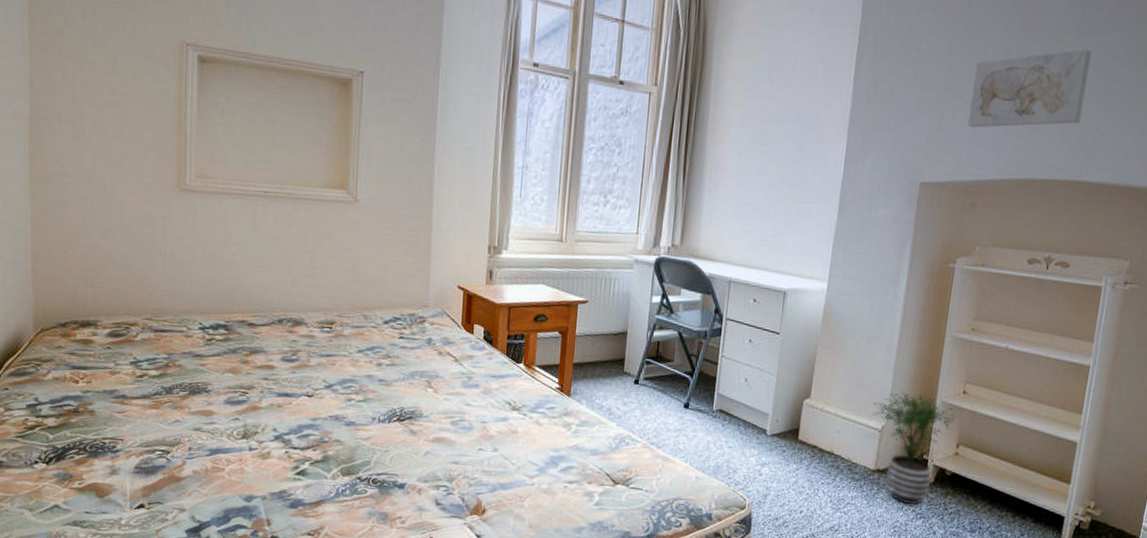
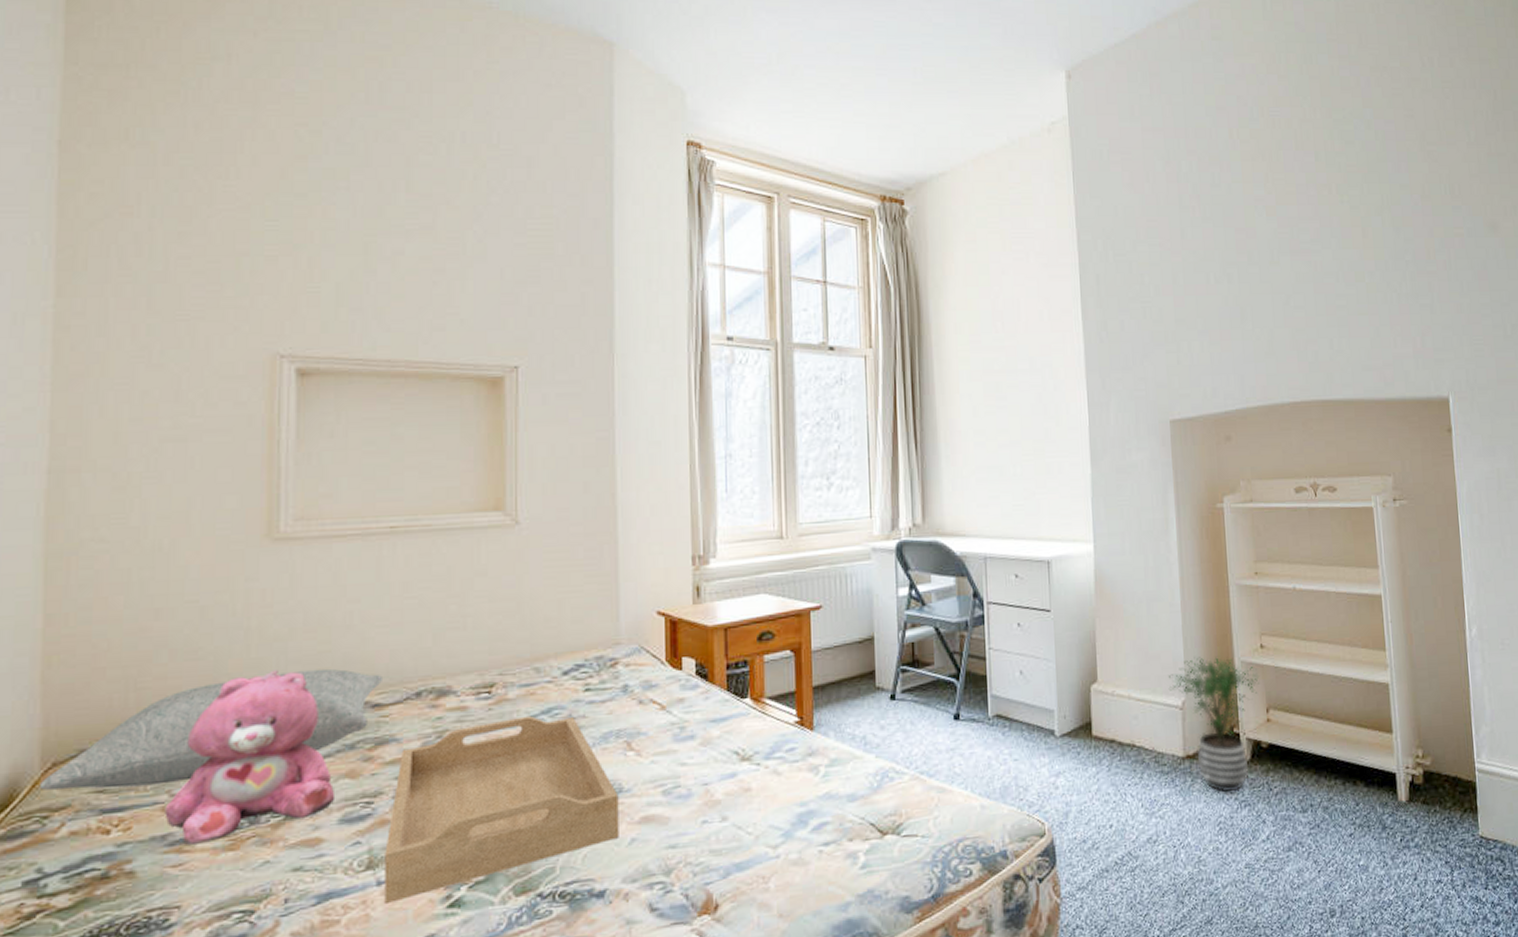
pillow: none [34,290,257,356] -> present [40,668,384,790]
teddy bear: none [112,287,223,401] -> present [164,670,336,845]
serving tray: none [254,349,419,464] -> present [384,715,619,903]
wall art: present [968,49,1092,128] -> none [1202,269,1313,357]

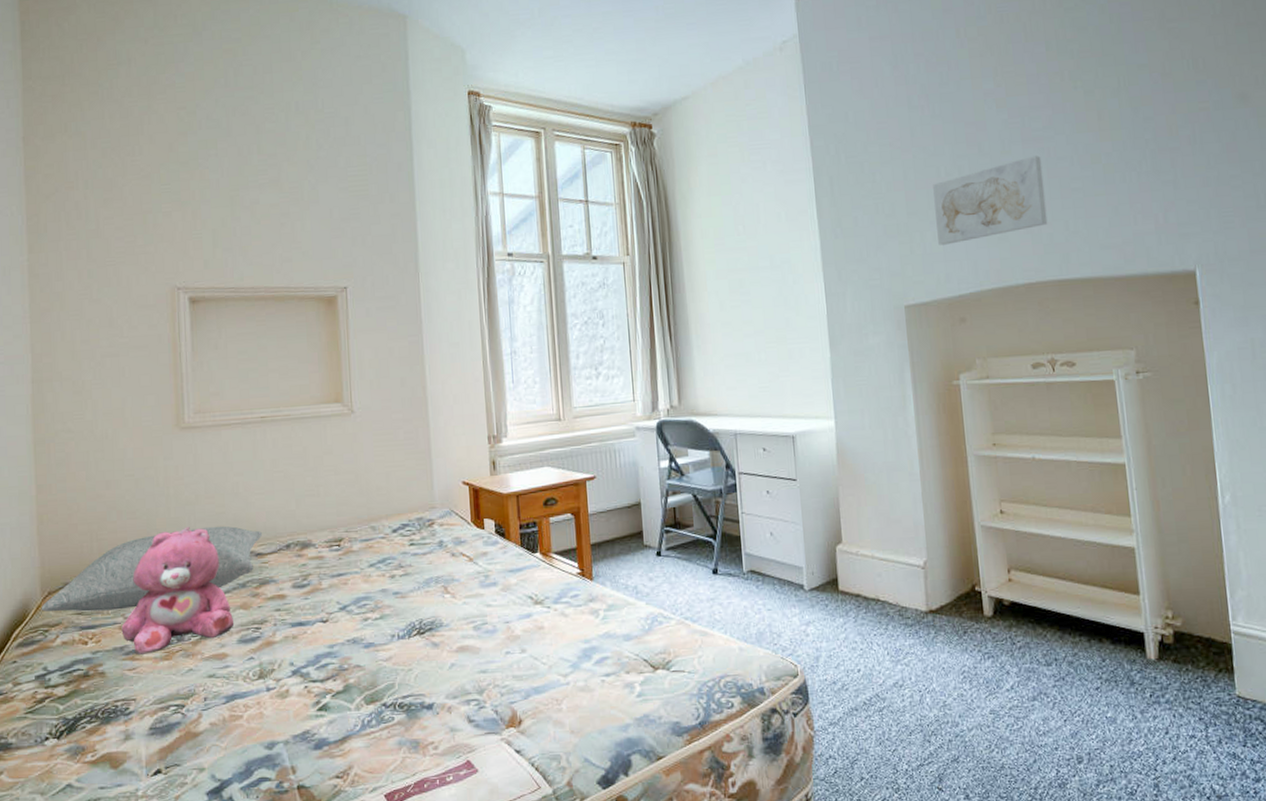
serving tray: present [384,715,619,903] -> none [271,564,442,705]
potted plant: present [1168,656,1260,793] -> none [910,520,1001,645]
wall art: none [1202,269,1313,357] -> present [933,156,1048,245]

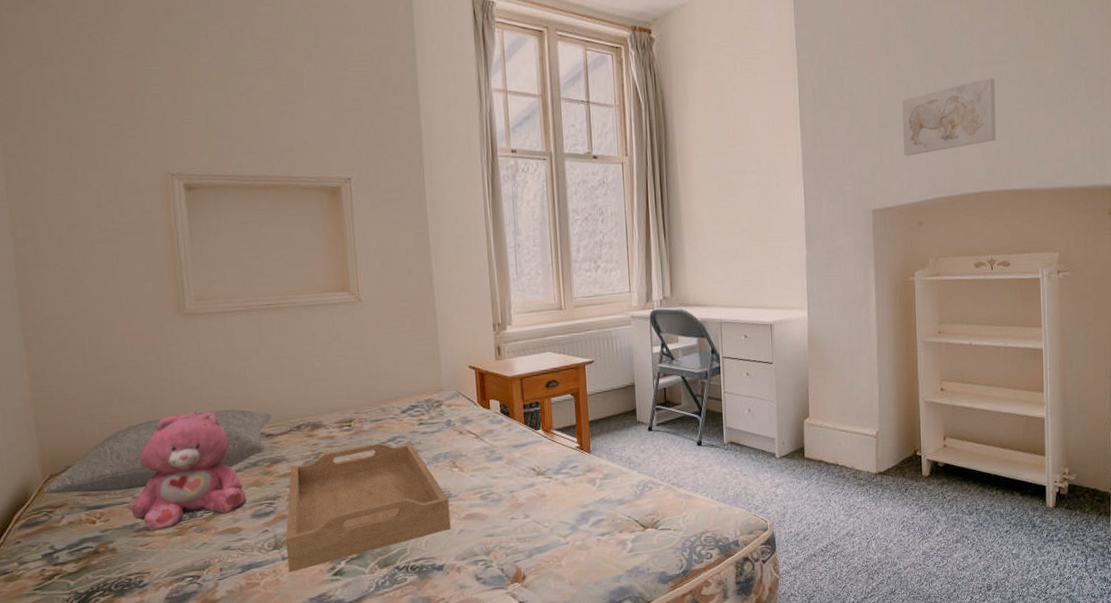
serving tray: none [271,564,442,705] -> present [285,442,451,572]

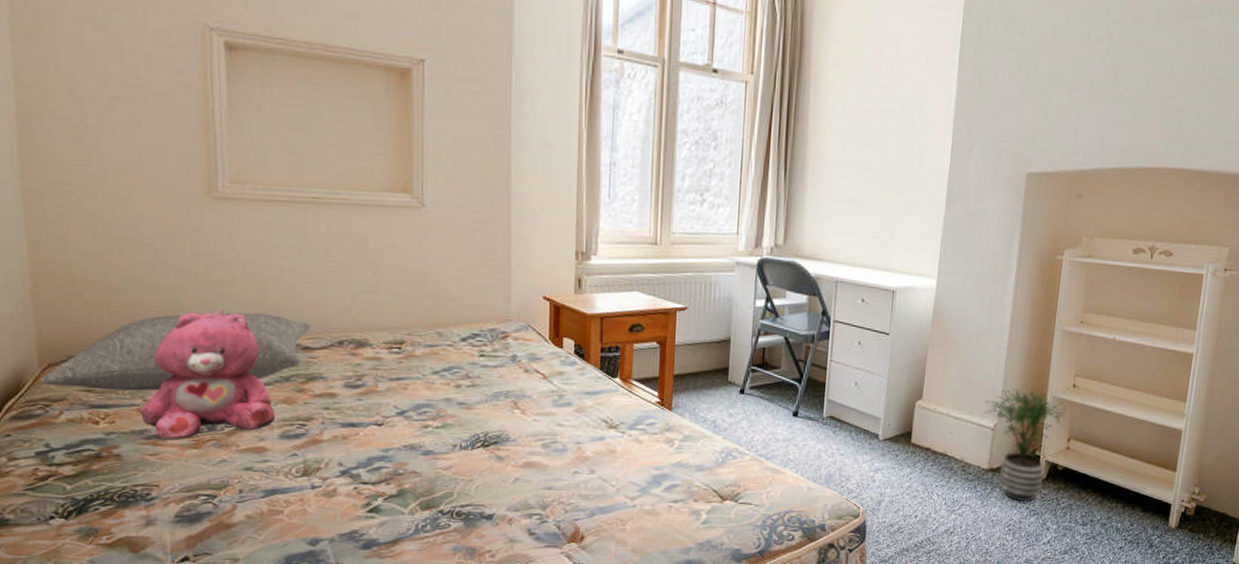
serving tray: present [285,442,451,572] -> none [317,371,506,503]
potted plant: none [865,397,940,500] -> present [984,388,1068,503]
wall art: present [902,78,997,156] -> none [1073,34,1192,116]

